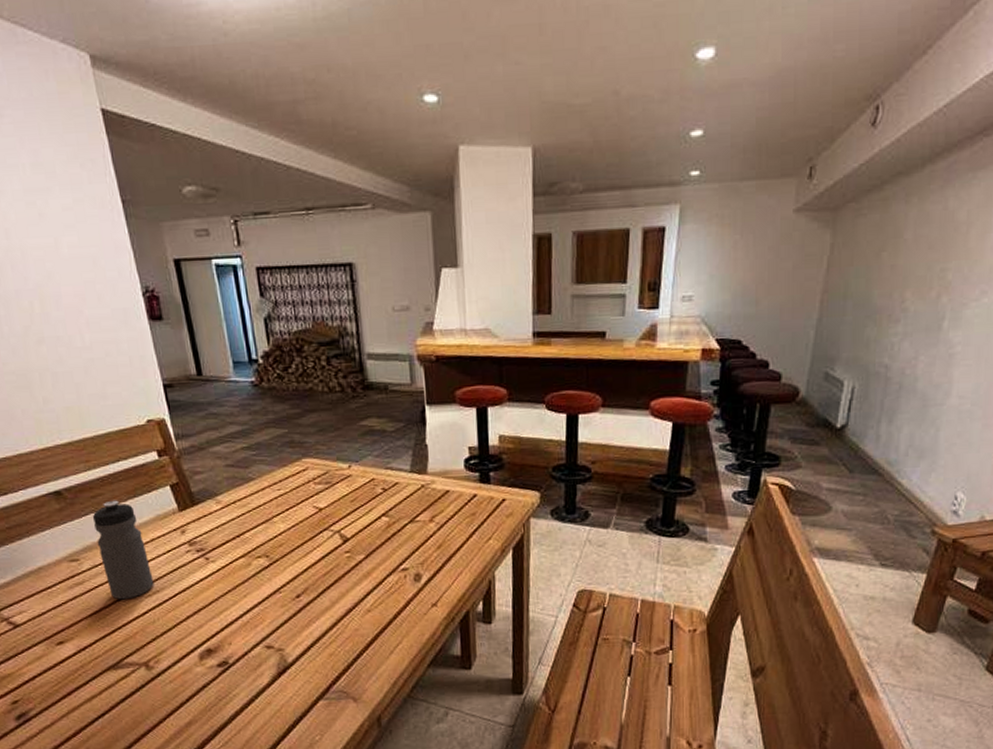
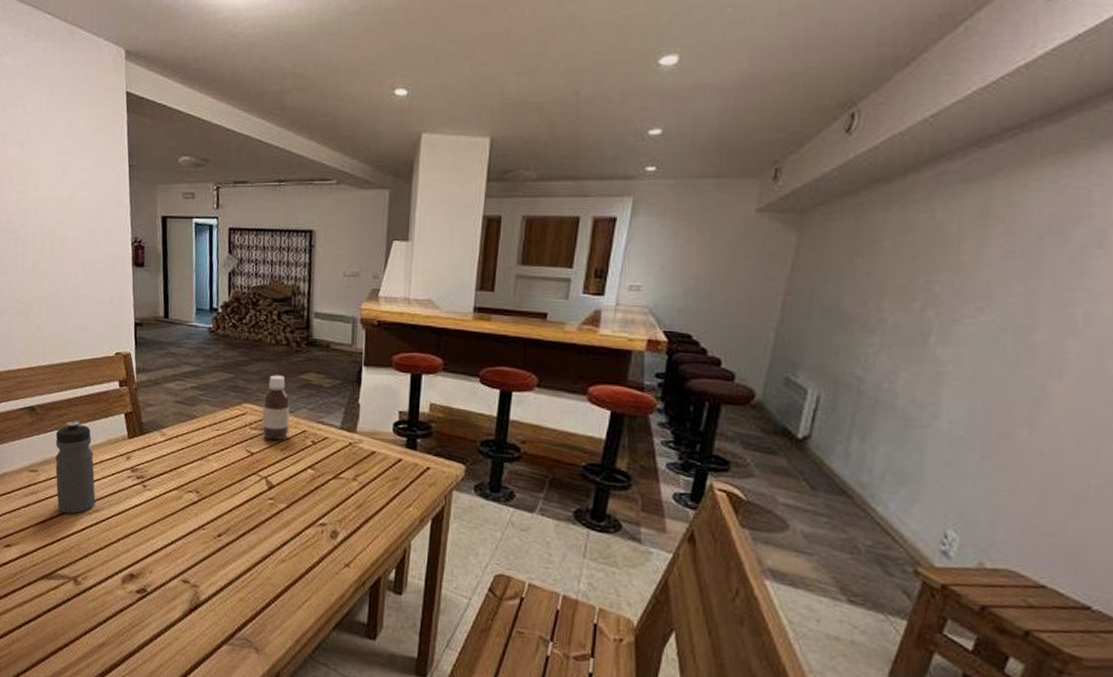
bottle: none [324,424,356,493] -> present [262,375,290,441]

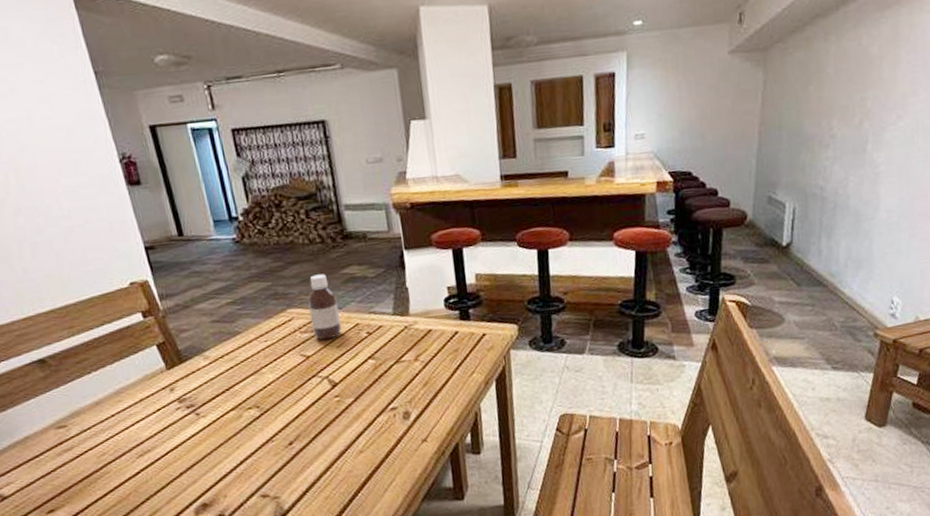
water bottle: present [55,420,96,514] -> none [78,363,145,463]

